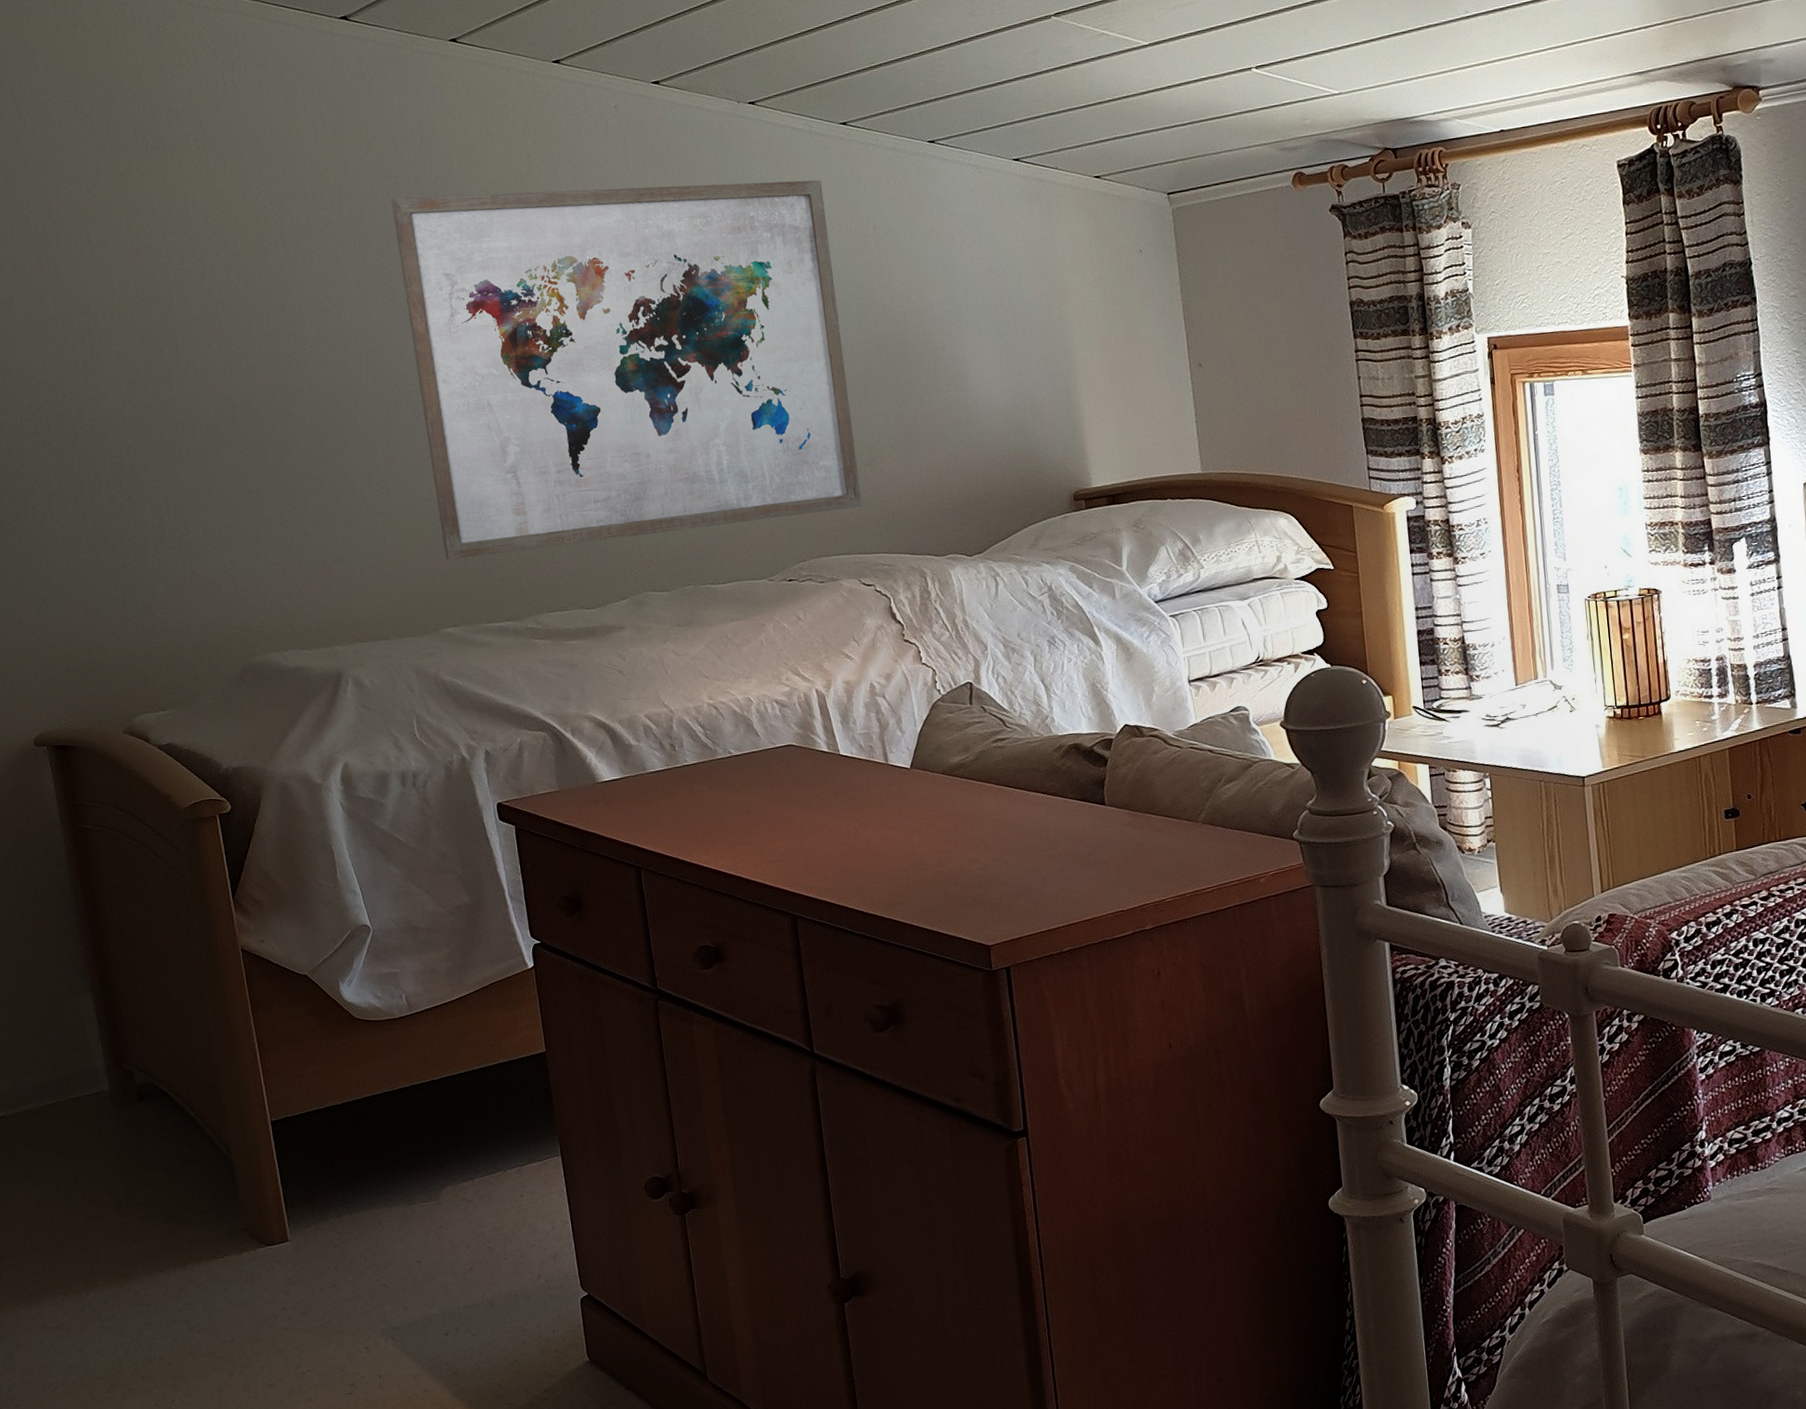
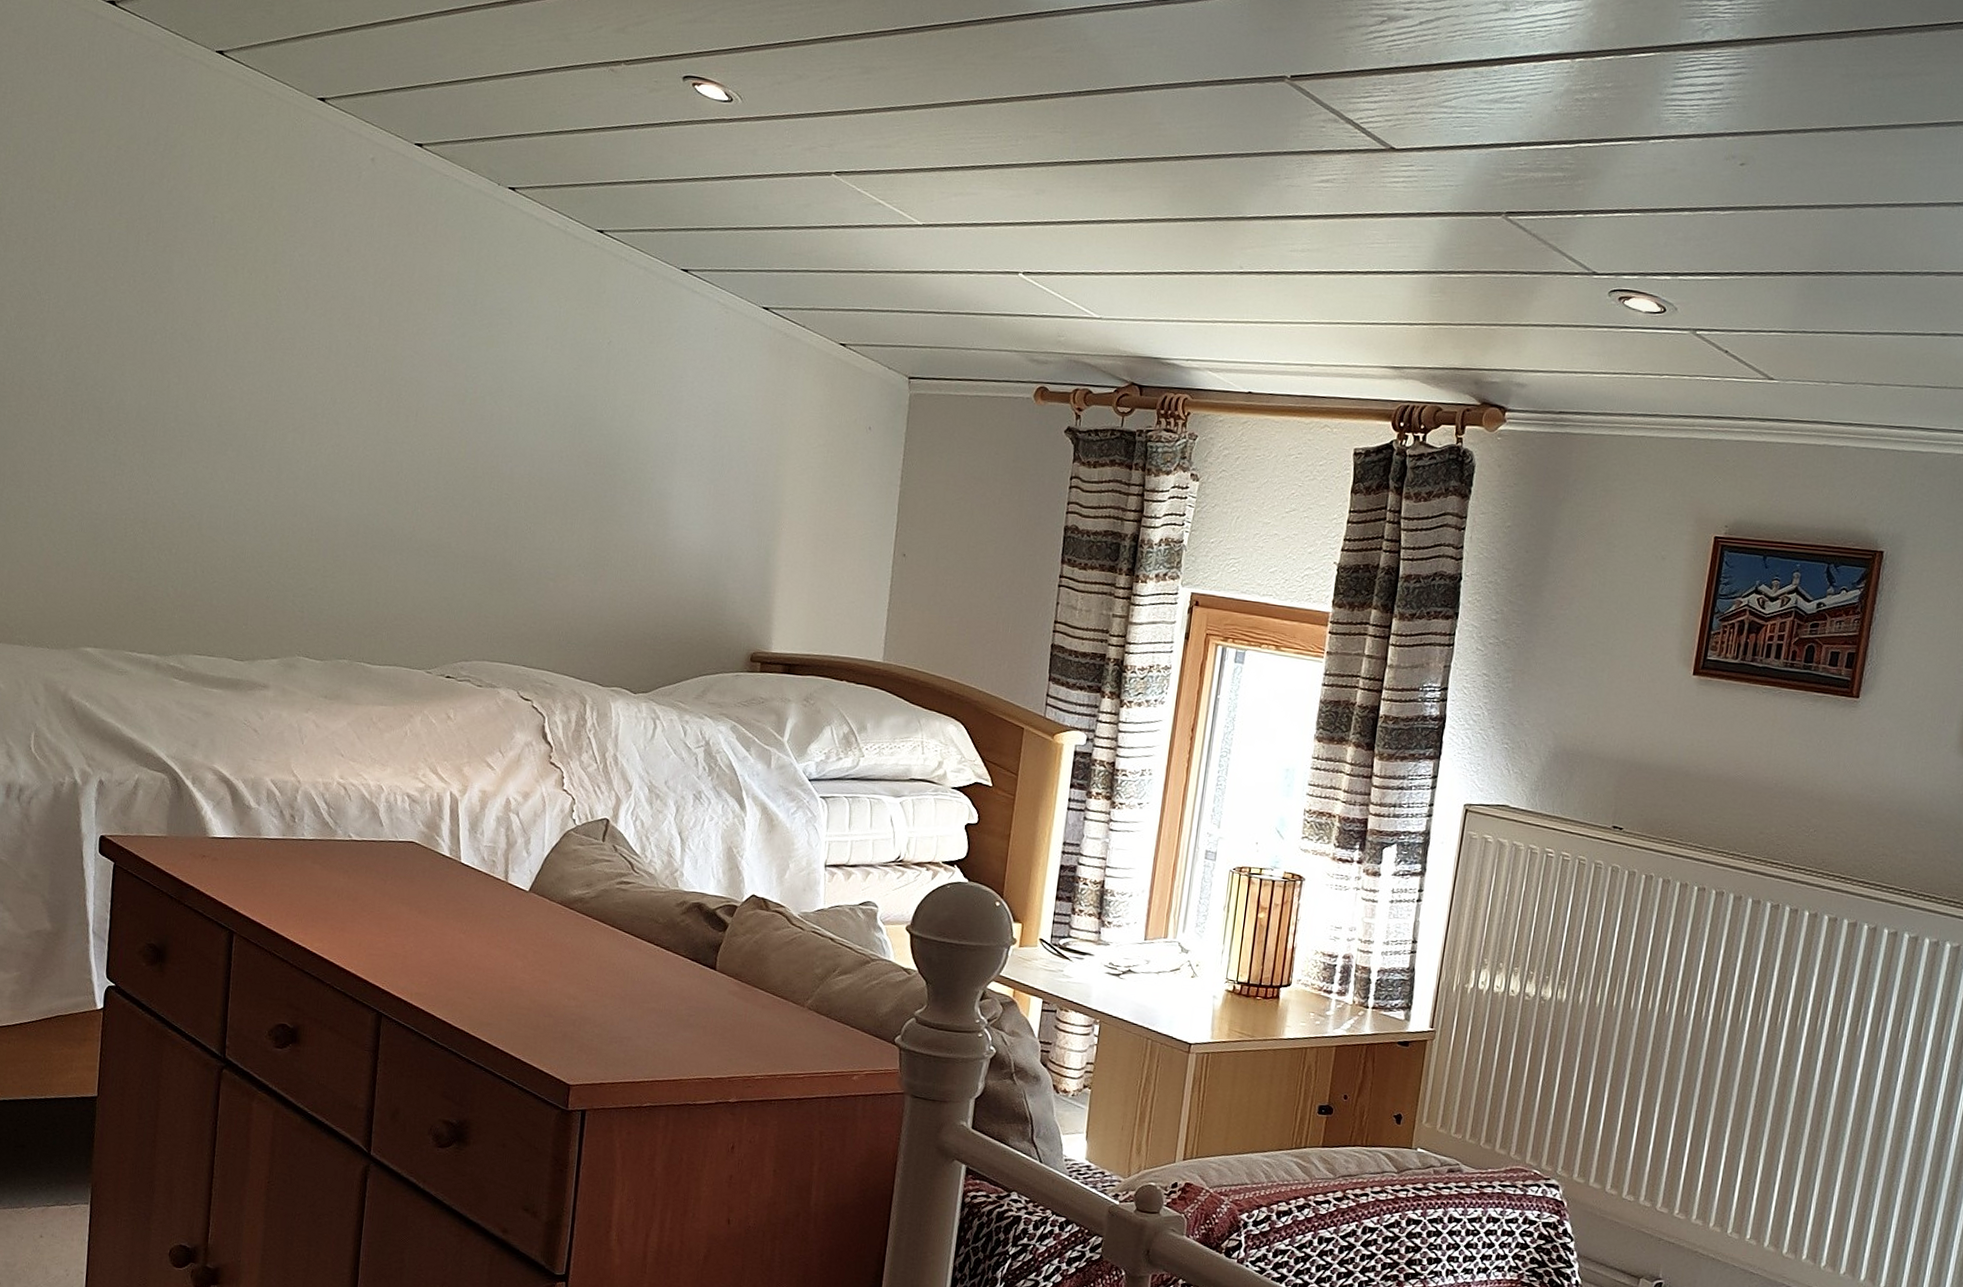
wall art: present [390,180,862,560] -> none [100,198,566,619]

